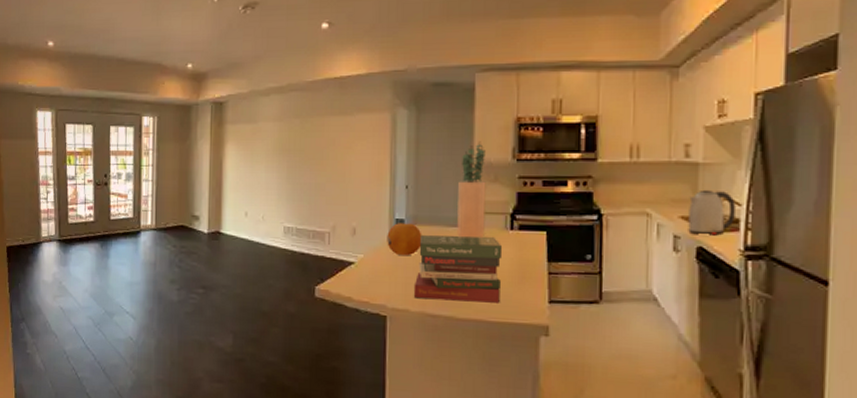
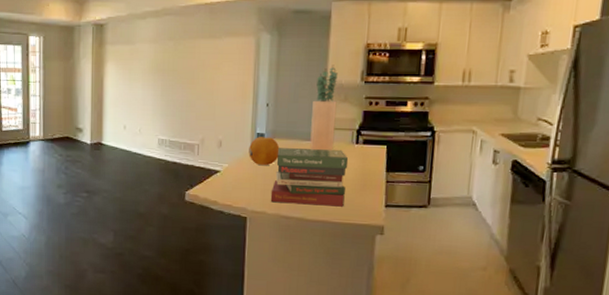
kettle: present [688,189,736,237] -> none [506,111,548,152]

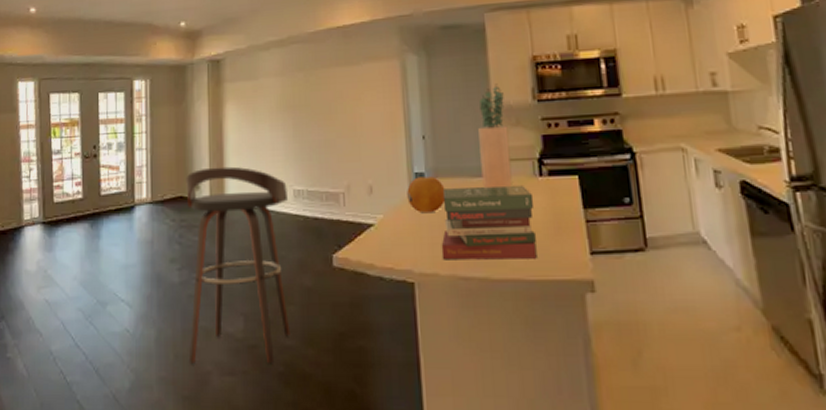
bar stool: none [71,115,153,268] -> present [186,166,291,364]

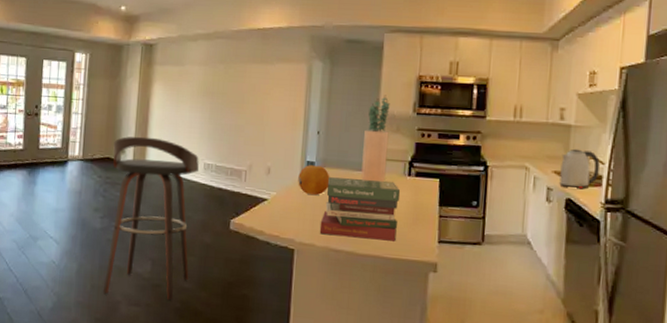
kettle: none [723,118,775,170] -> present [559,148,600,190]

